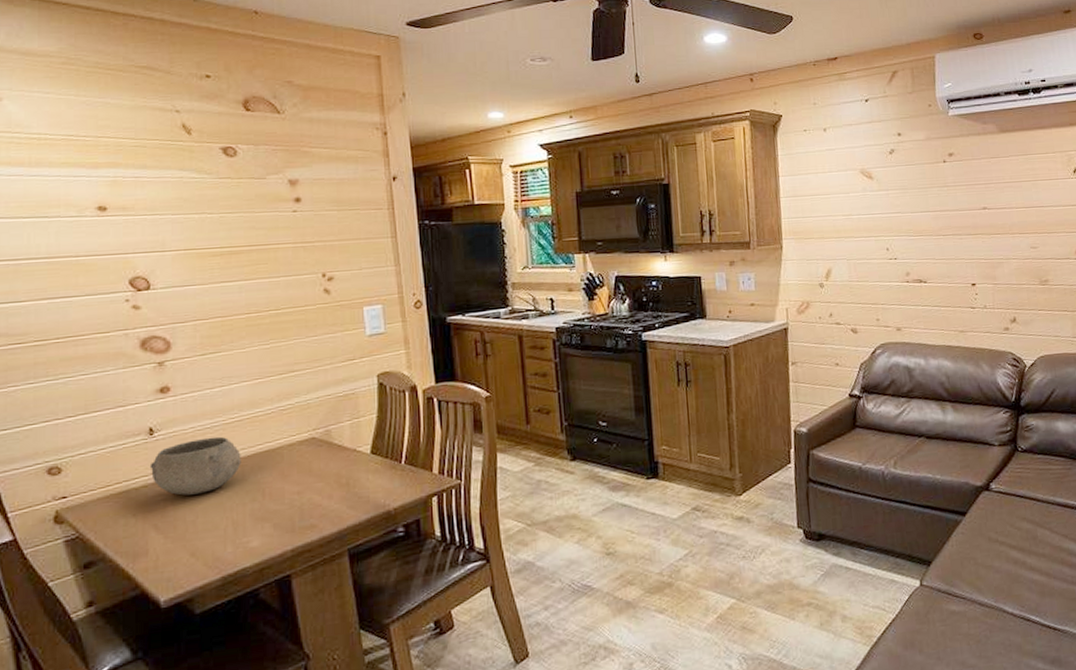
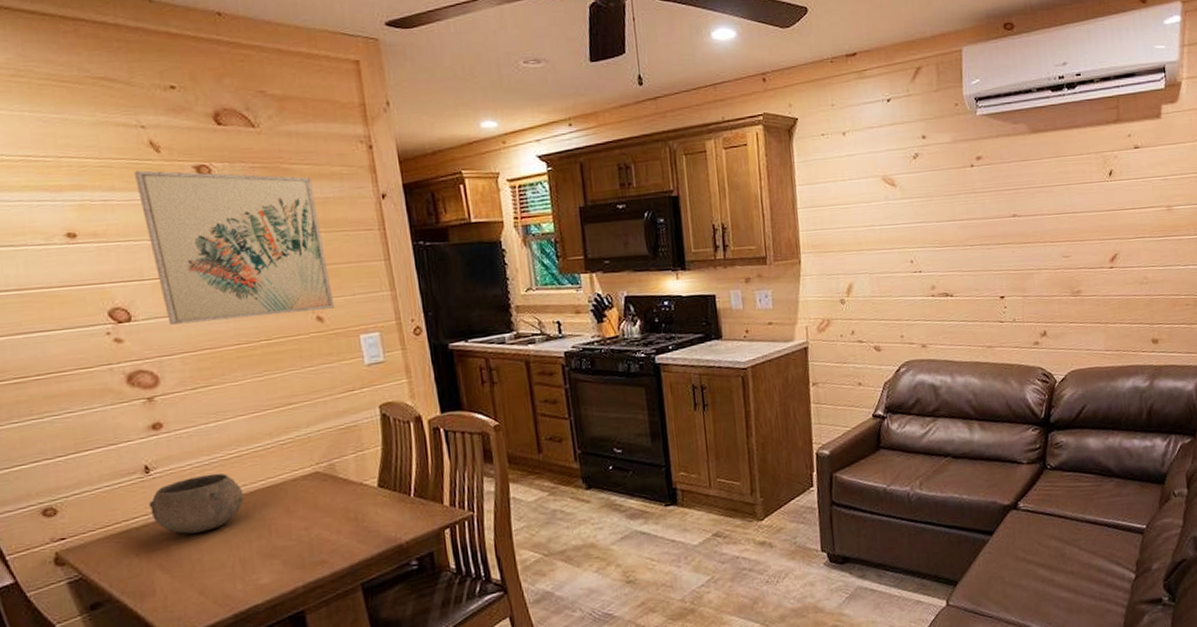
wall art: none [165,150,342,294] -> present [133,170,335,325]

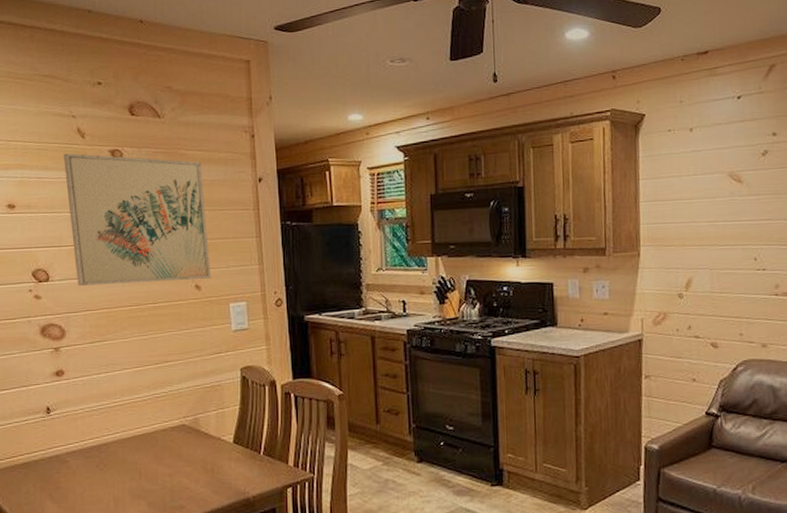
bowl: present [148,473,244,534] -> none [46,418,122,470]

